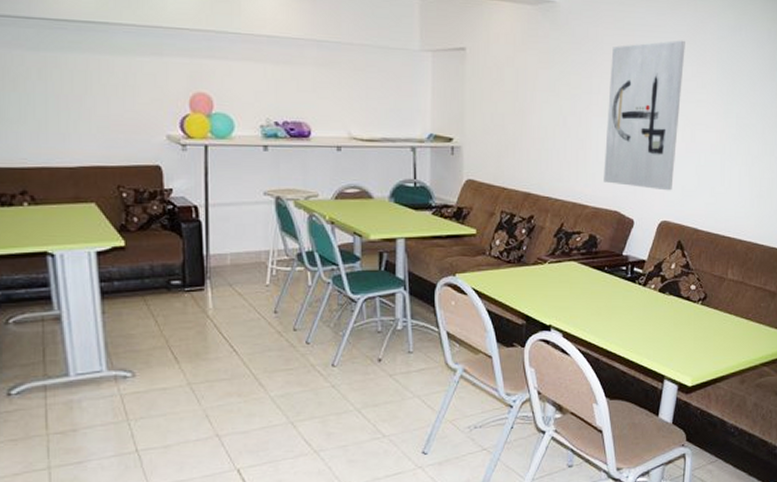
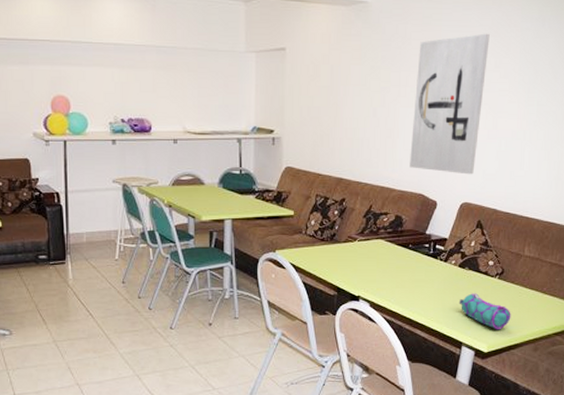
pencil case: none [659,319,716,361] -> present [458,292,511,330]

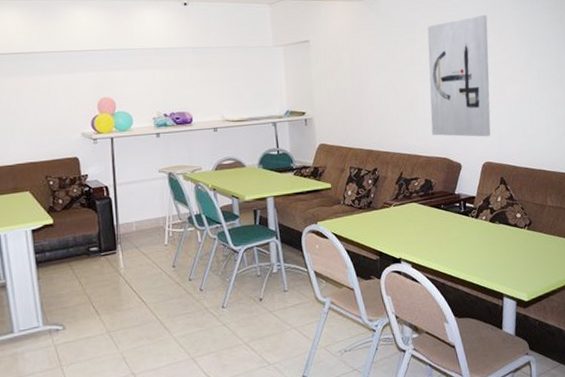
pencil case: present [458,292,511,330] -> none [494,244,545,279]

